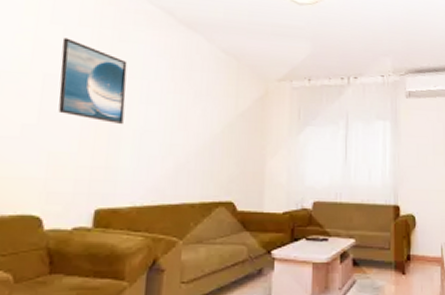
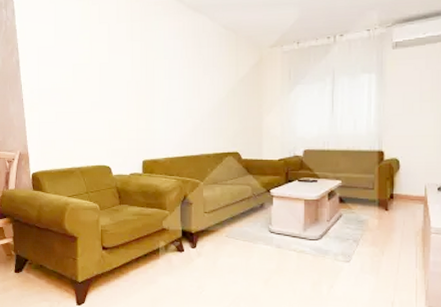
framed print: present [58,37,128,125] -> none [108,33,155,97]

